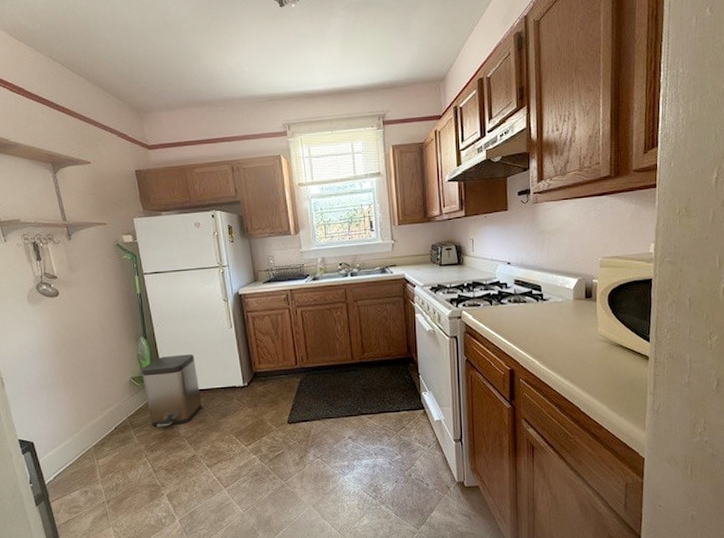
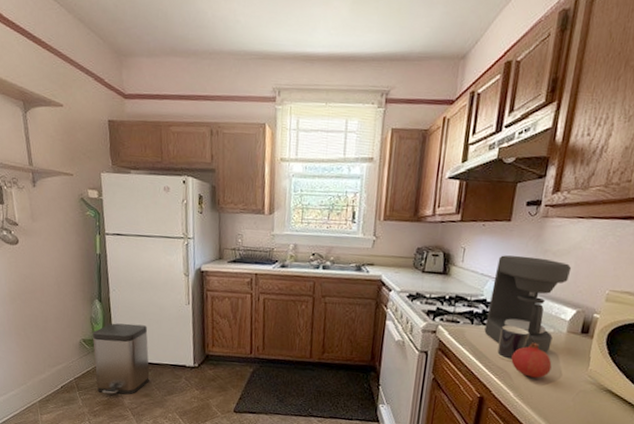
coffee maker: none [502,238,566,321] -> present [484,255,572,353]
mug: none [516,300,548,334] -> present [497,325,535,362]
fruit: none [531,312,567,345] -> present [511,342,552,378]

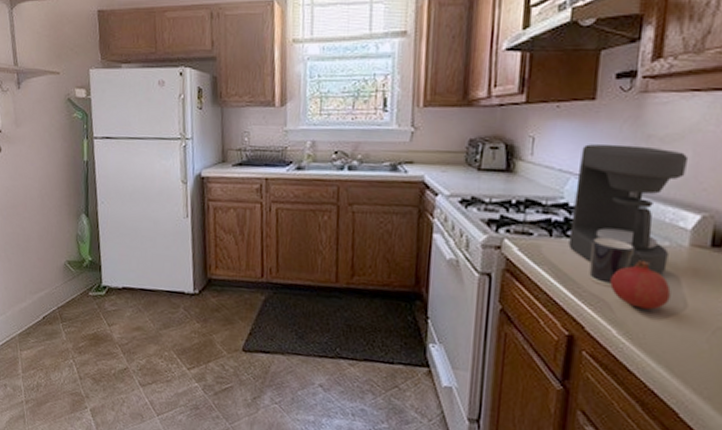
pedal bin: present [92,323,150,395] -> none [78,241,143,328]

